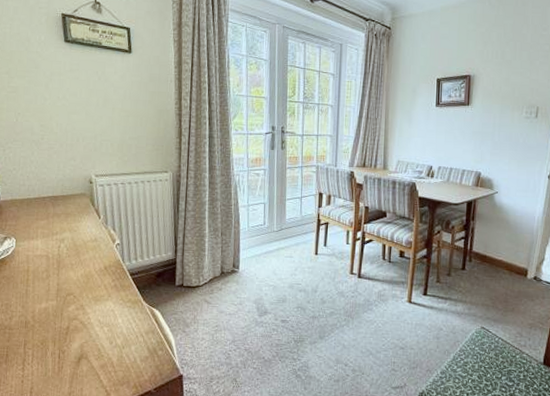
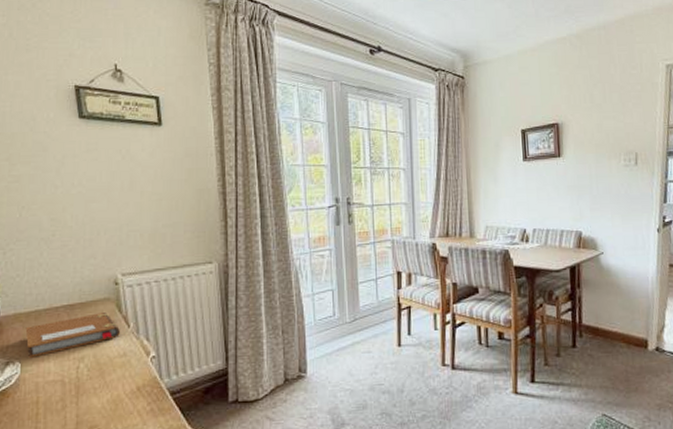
notebook: none [19,205,93,235] -> present [25,312,120,358]

